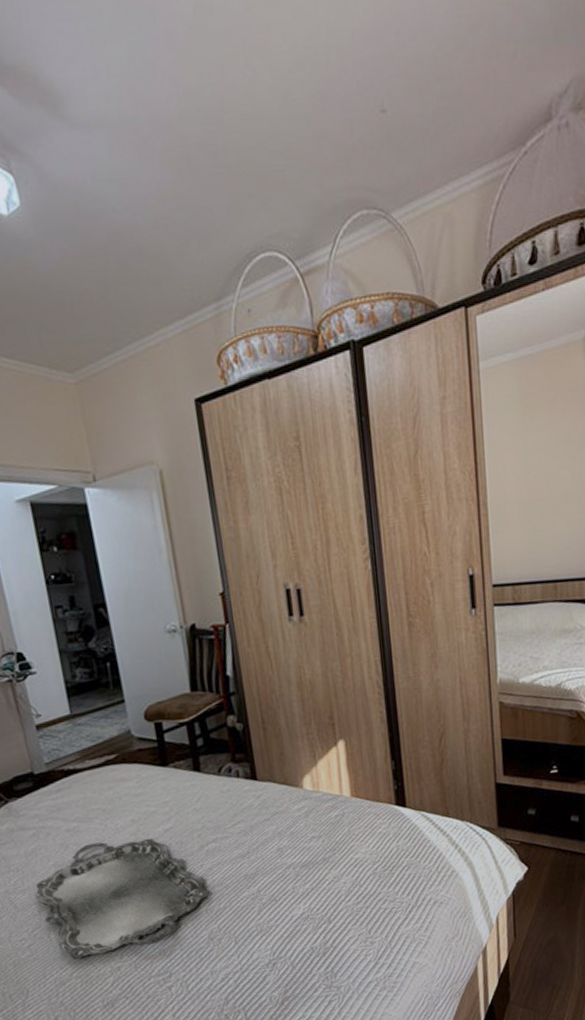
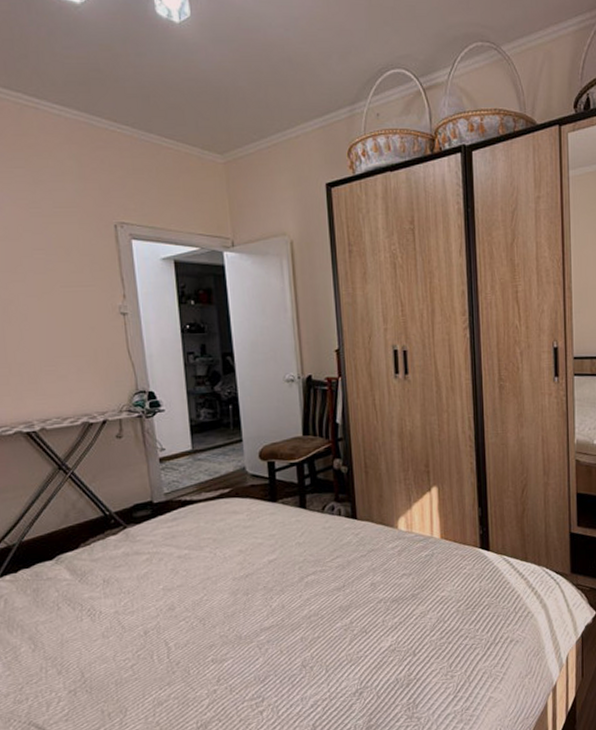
serving tray: present [35,838,211,960] -> none [143,568,307,682]

